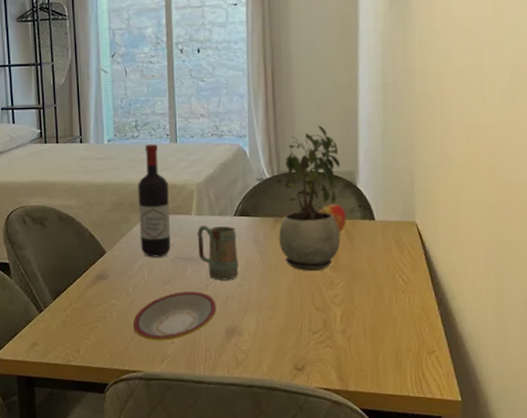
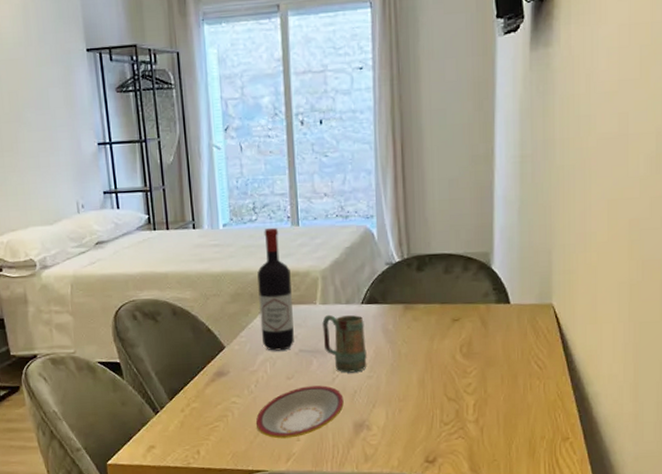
potted plant: present [278,125,341,271] -> none [409,202,475,360]
apple: present [318,201,346,233] -> none [450,285,480,319]

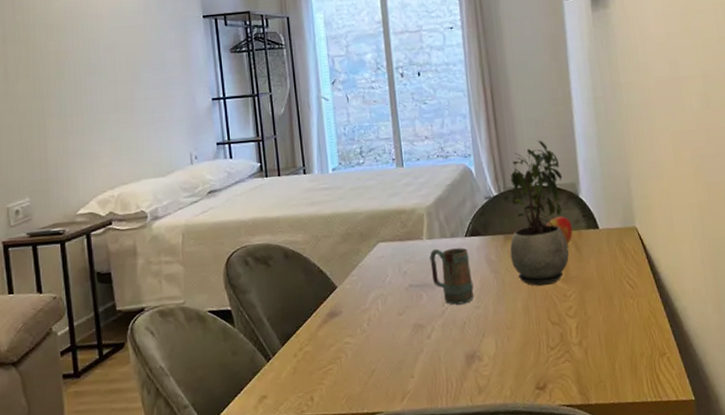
plate: present [255,385,344,439] -> none [369,318,455,378]
wine bottle: present [257,227,294,351] -> none [366,169,404,288]
potted plant: none [409,202,475,360] -> present [510,140,569,286]
apple: none [450,285,480,319] -> present [545,214,573,245]

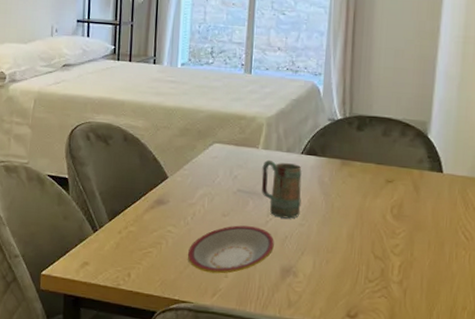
plate: none [369,318,455,378] -> present [187,225,274,274]
potted plant: present [510,140,569,286] -> none [344,71,414,218]
apple: present [545,214,573,245] -> none [386,148,415,182]

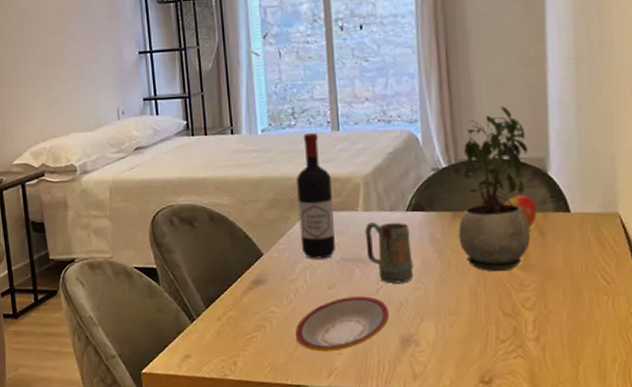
wine bottle: none [203,72,238,188] -> present [296,132,335,259]
potted plant: none [344,71,414,218] -> present [458,106,531,271]
apple: none [386,148,415,182] -> present [503,192,537,228]

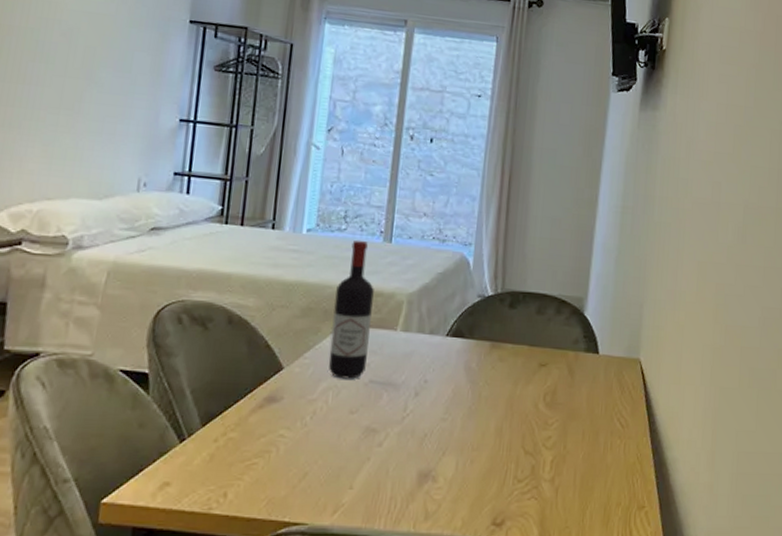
plate: present [295,296,389,352] -> none [303,424,411,485]
mug: present [365,221,414,284] -> none [398,343,446,413]
potted plant: present [458,106,531,271] -> none [493,242,570,407]
apple: present [503,192,537,228] -> none [540,328,570,366]

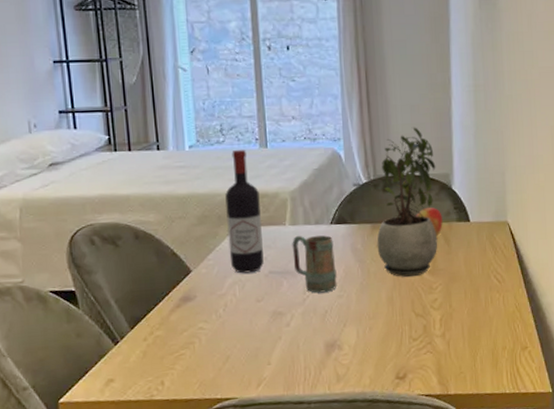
mug: none [398,343,446,413] -> present [292,235,337,293]
potted plant: none [493,242,570,407] -> present [377,127,438,277]
apple: none [540,328,570,366] -> present [415,205,443,236]

